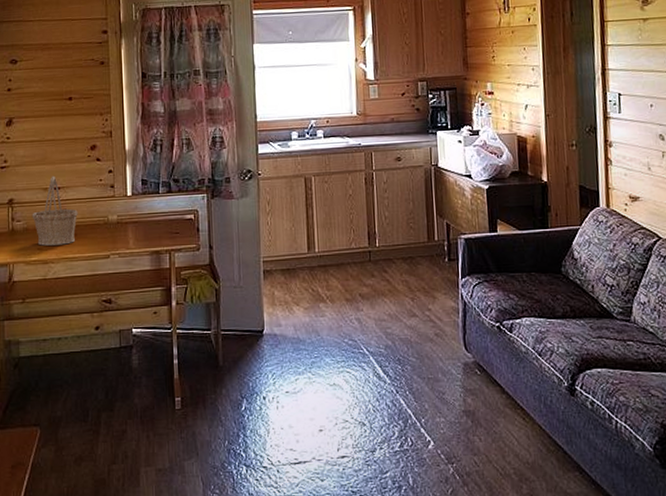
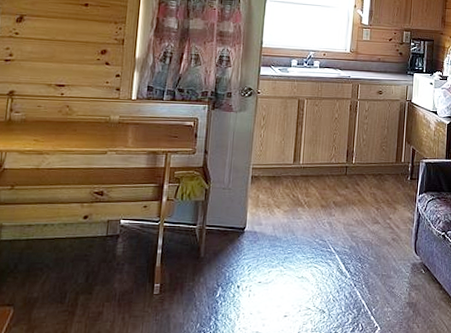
basket: present [32,175,78,246] -> none [31,73,80,138]

